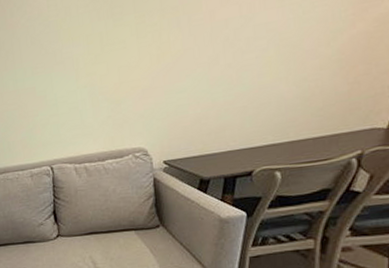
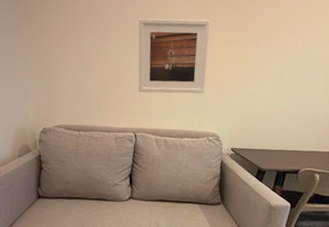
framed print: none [32,14,122,120] -> present [138,18,210,94]

